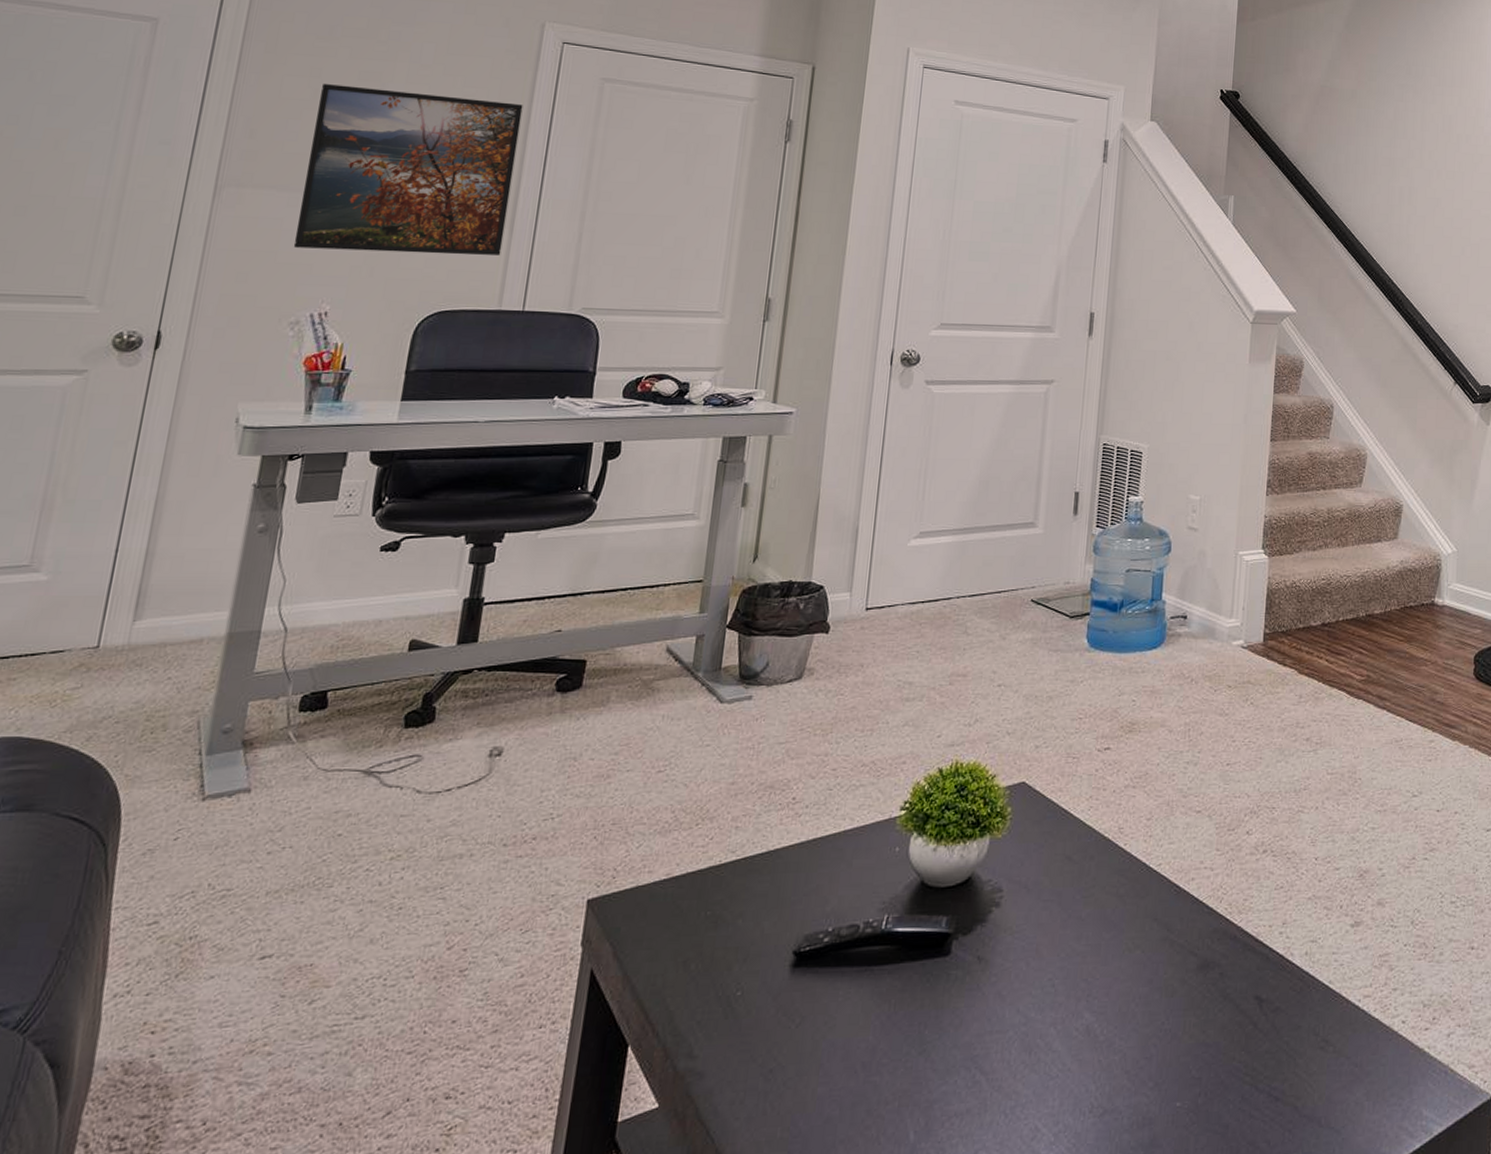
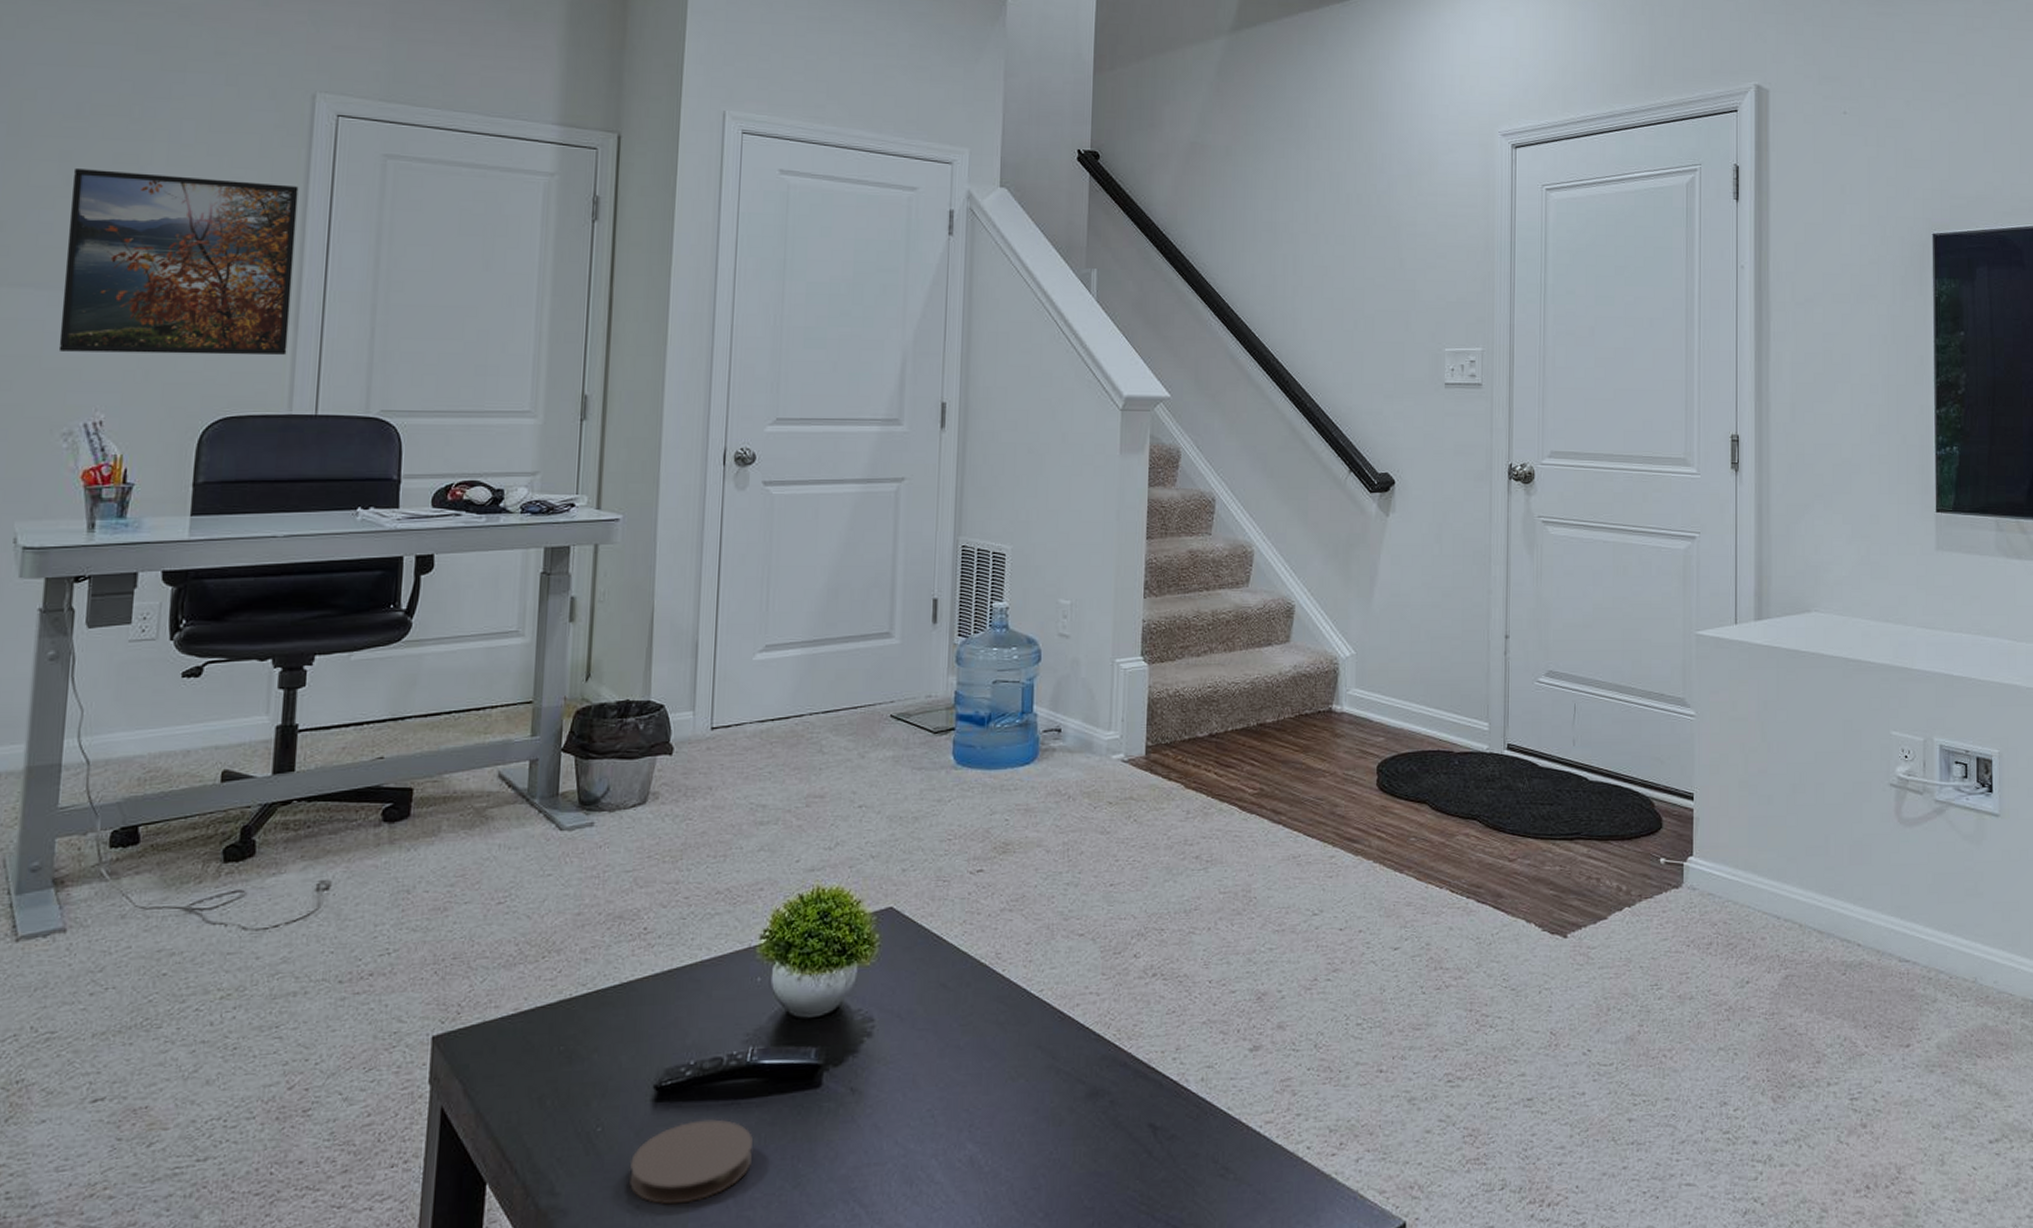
coaster: none [764,985,883,1069] -> present [630,1119,753,1205]

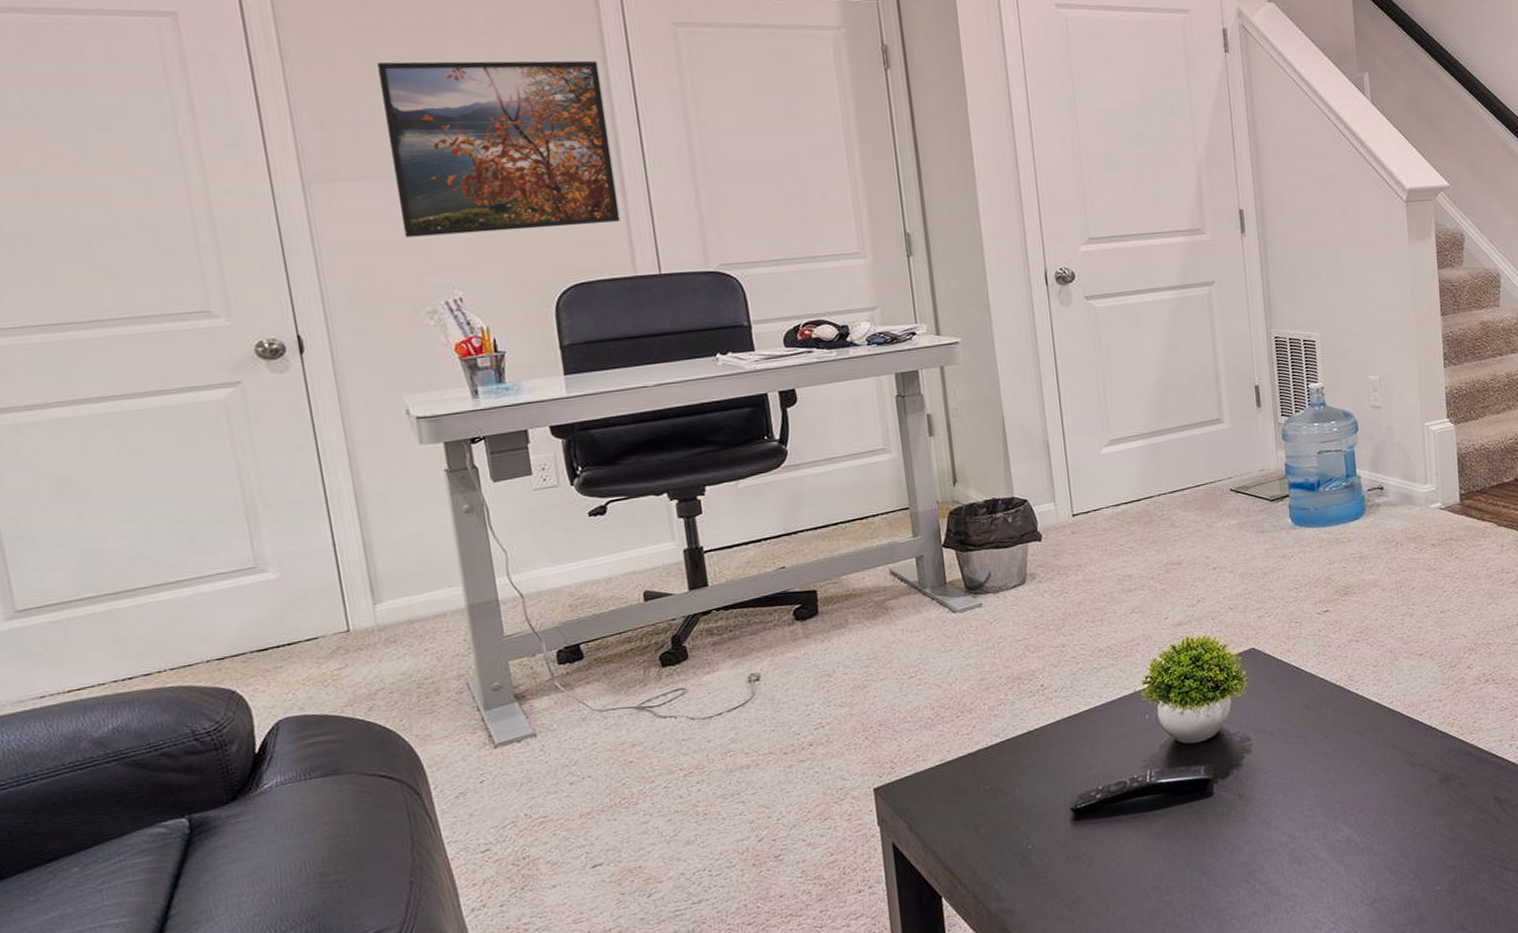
coaster: present [630,1119,753,1205] -> none [1061,828,1163,898]

